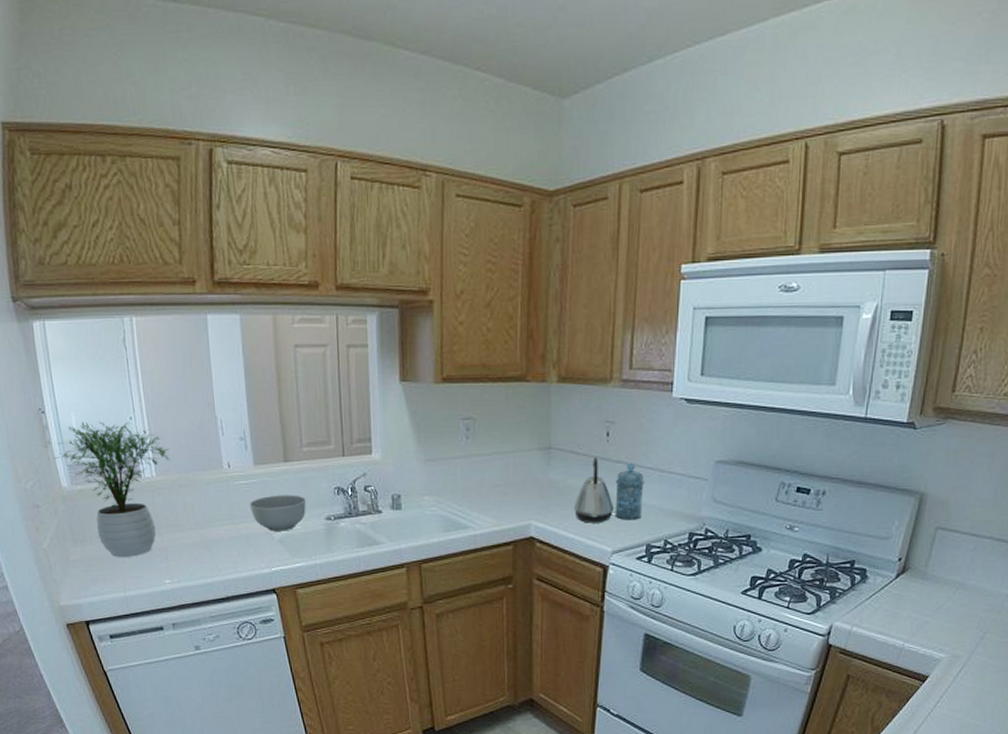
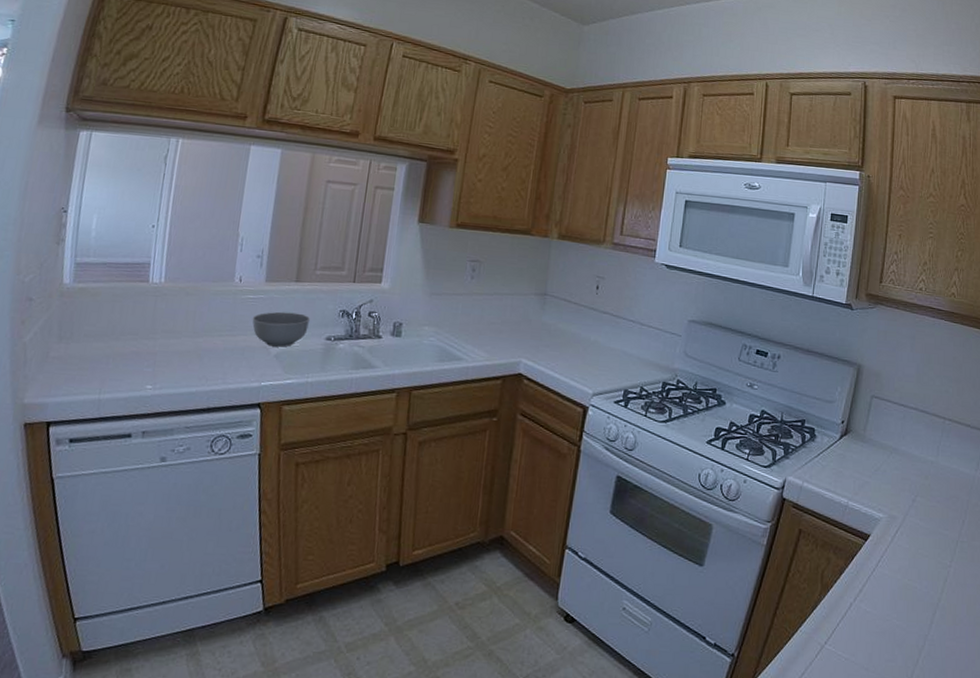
potted plant: present [54,421,171,558] -> none [63,224,185,359]
kettle: present [573,457,614,523] -> none [561,306,598,366]
canister: present [615,462,645,520] -> none [598,314,627,366]

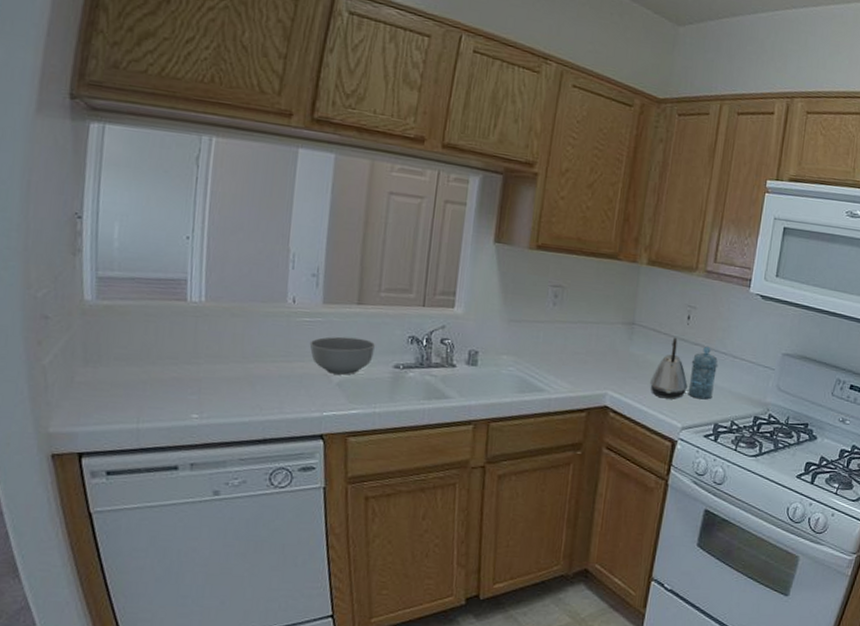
kettle: none [561,306,598,366] -> present [649,337,688,399]
canister: none [598,314,627,366] -> present [688,346,719,400]

